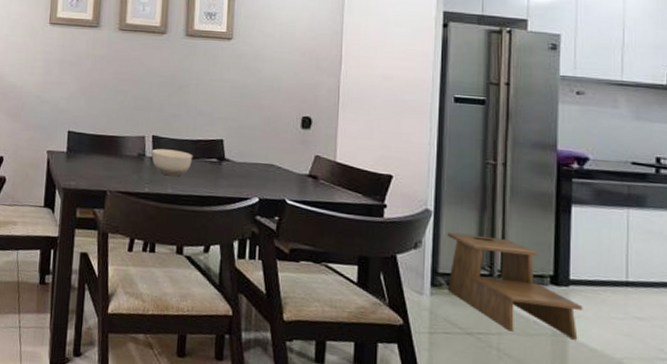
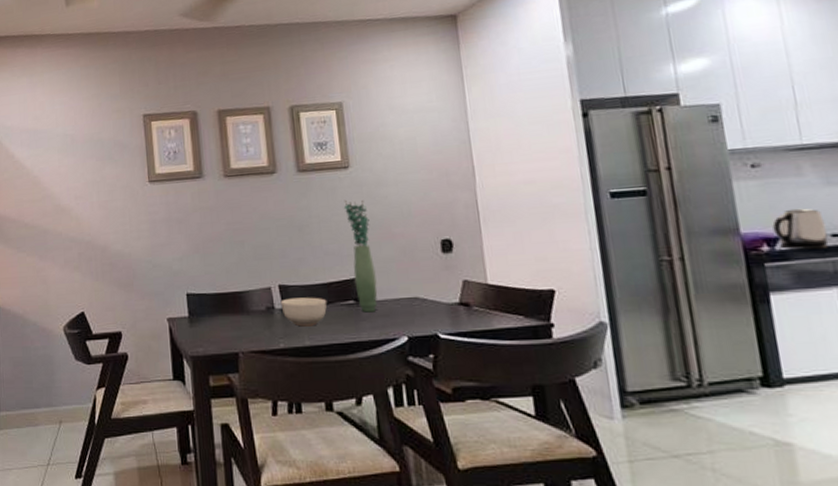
vase: none [220,67,243,172] -> present [343,199,378,313]
step stool: present [447,232,583,341] -> none [630,342,806,448]
kettle: none [585,135,628,175] -> present [772,208,829,251]

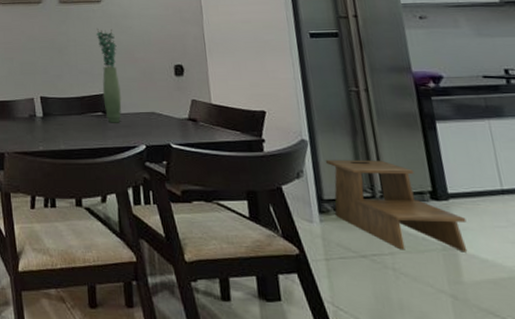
bowl: present [280,297,327,327] -> none [41,108,80,133]
step stool: none [630,342,806,448] -> present [326,159,468,253]
kettle: present [772,208,829,251] -> none [437,53,481,89]

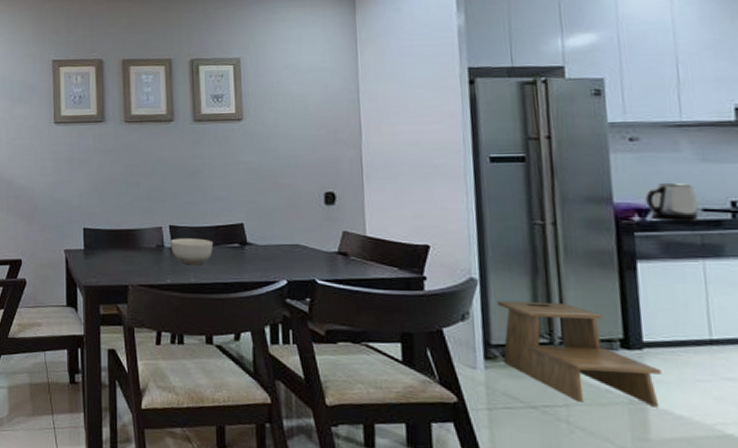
bowl: none [41,108,80,133] -> present [170,238,214,265]
vase: present [95,28,122,123] -> none [234,150,262,256]
kettle: none [437,53,481,89] -> present [645,182,699,223]

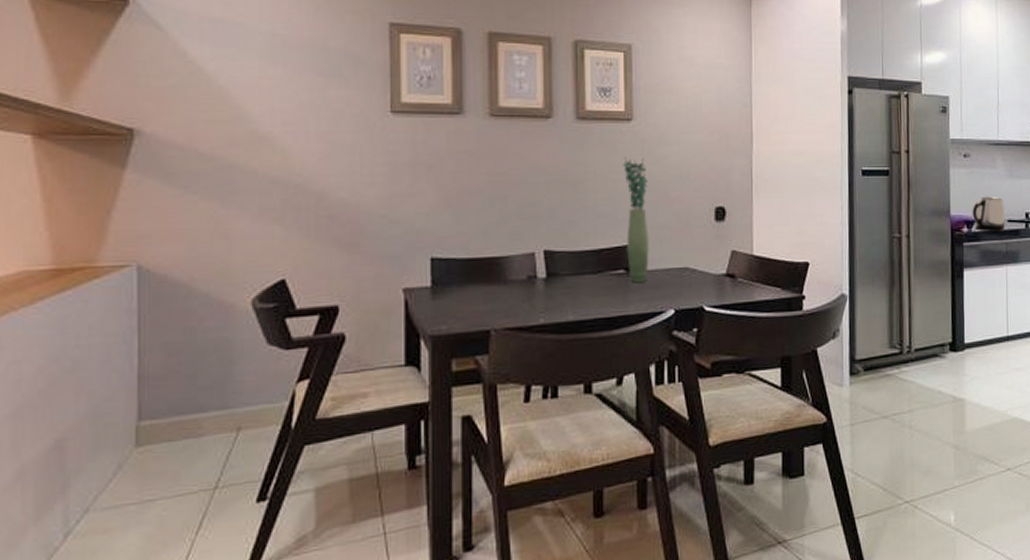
bowl: present [170,238,214,265] -> none [544,265,596,299]
vase: none [234,150,262,256] -> present [622,156,649,284]
step stool: present [498,300,662,408] -> none [862,313,976,406]

